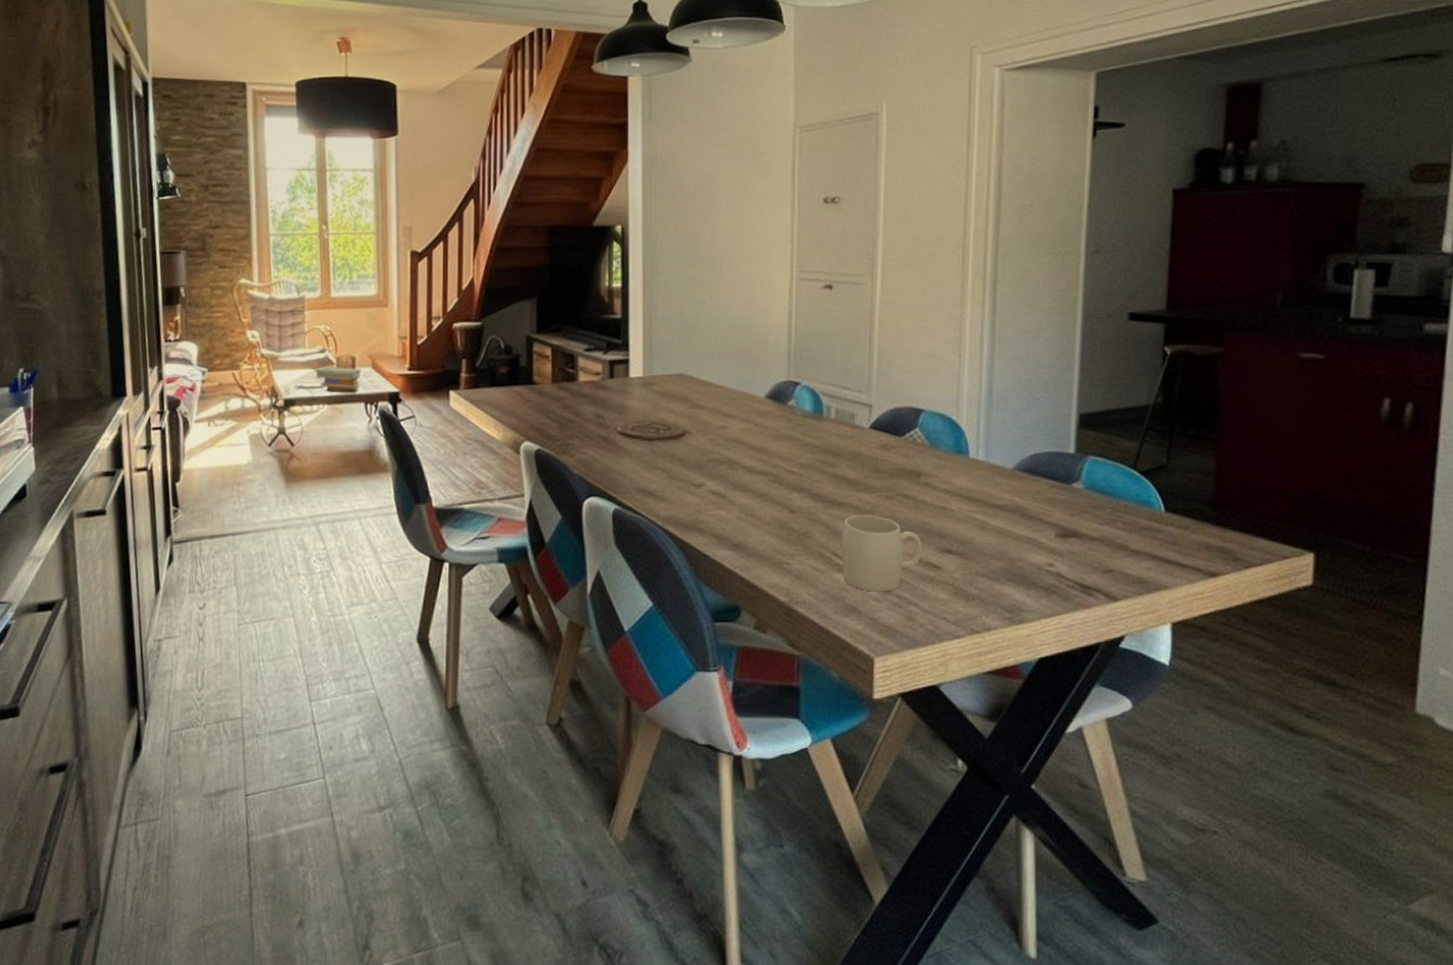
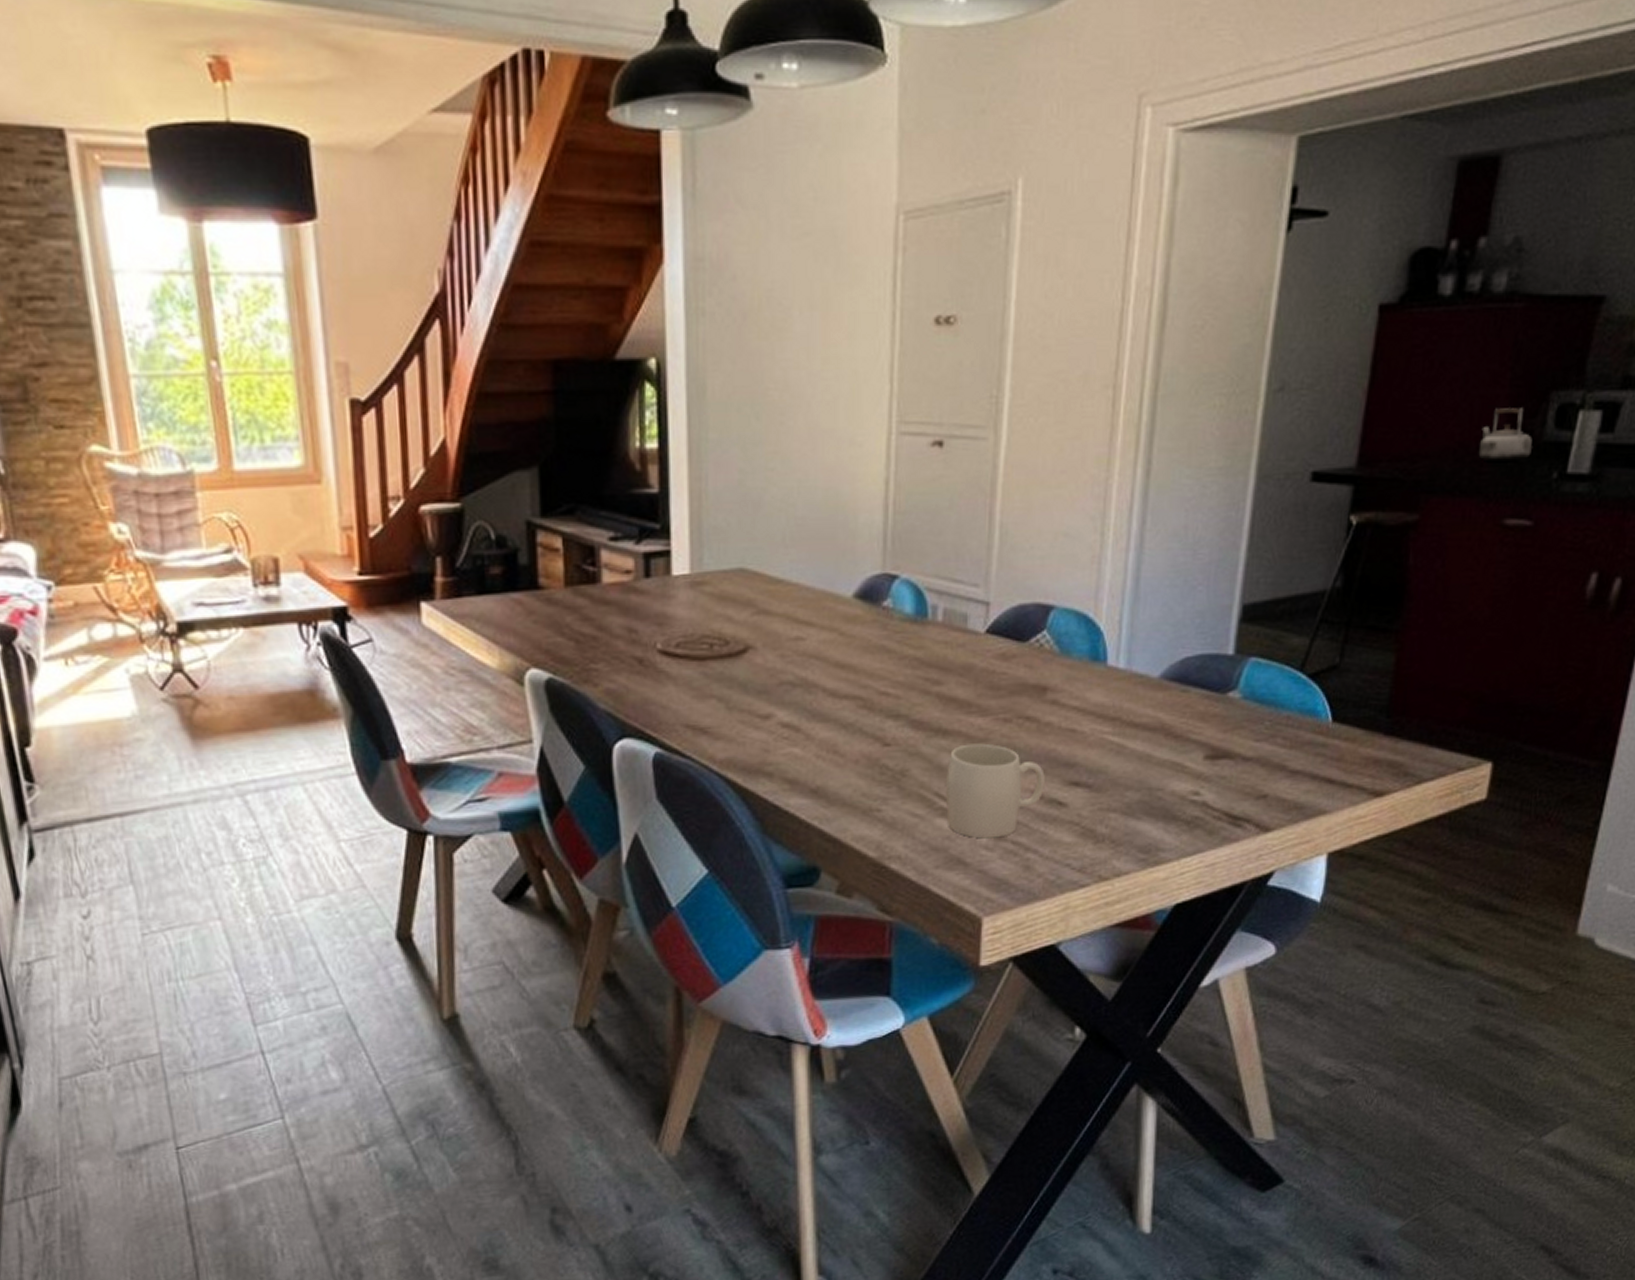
books: present [314,366,361,393] -> none [218,572,289,610]
kettle: none [1269,267,1316,308] -> present [1478,408,1533,462]

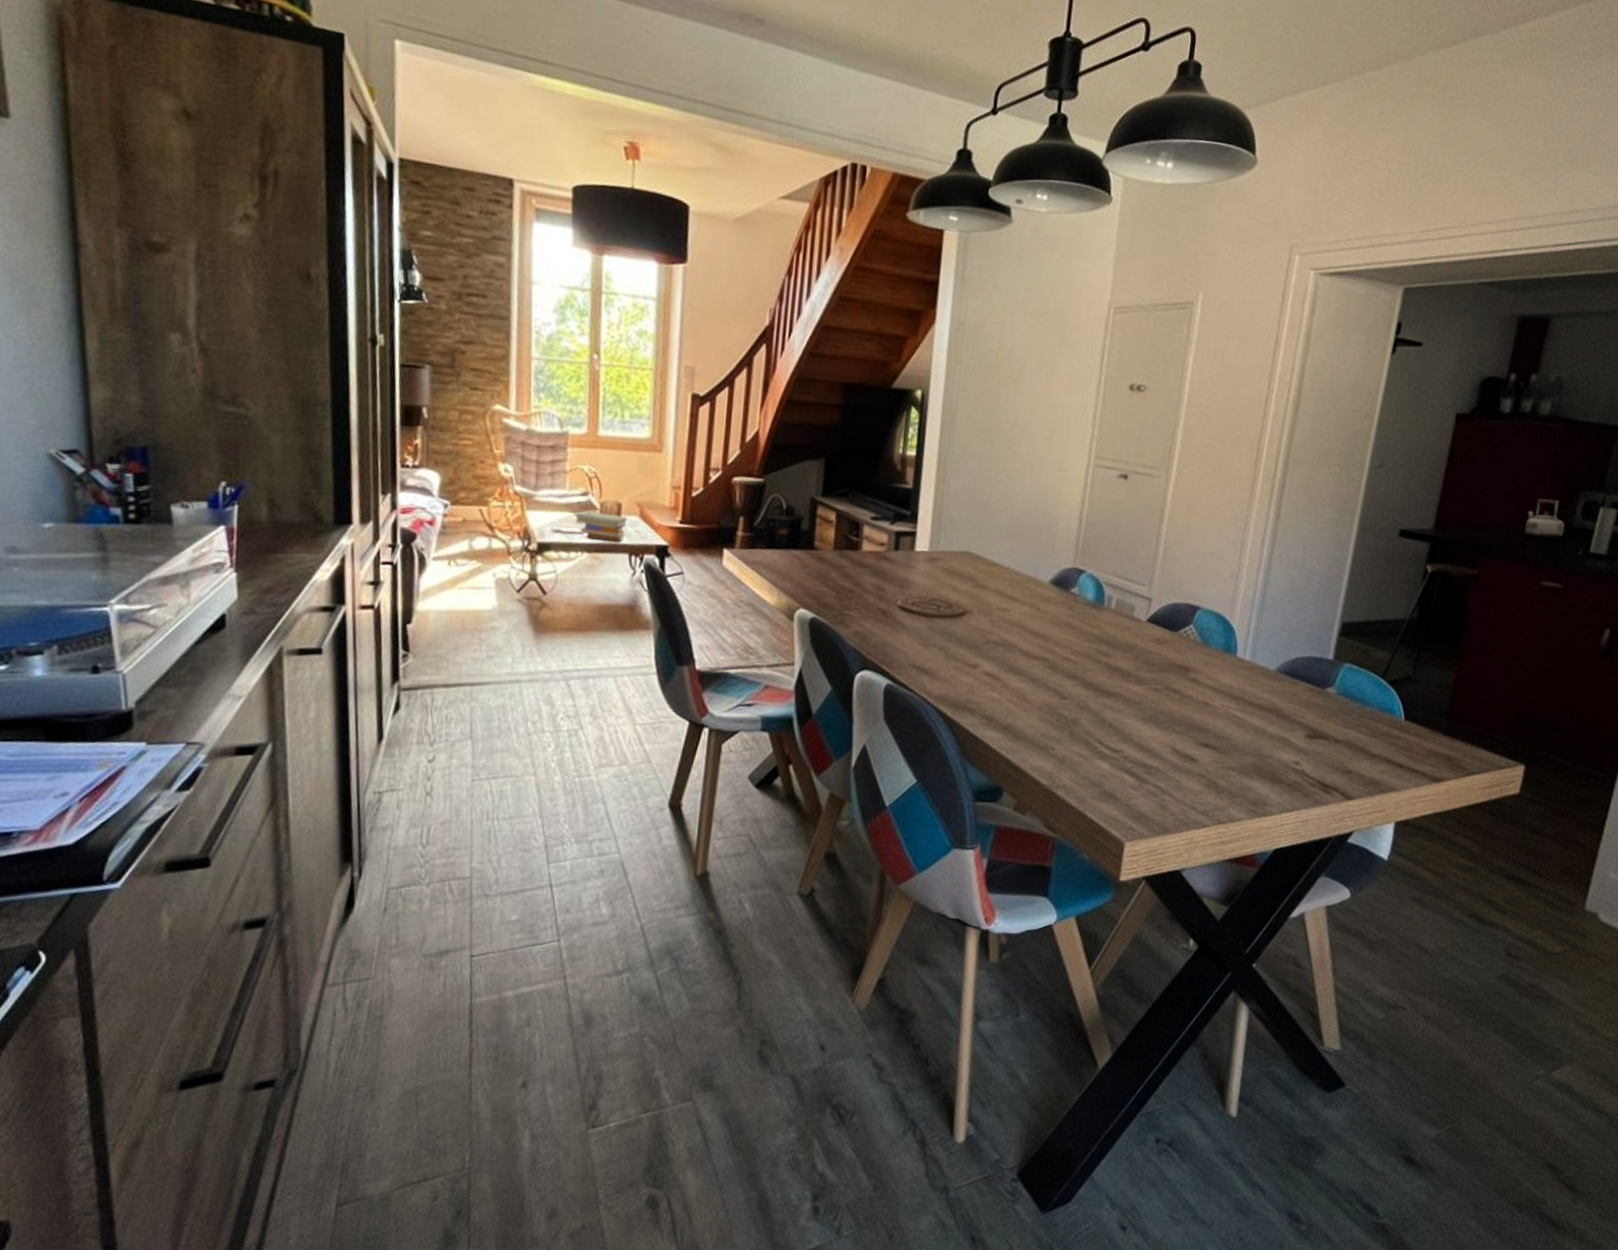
books: none [218,572,289,610] -> present [574,510,628,543]
mug: present [945,743,1045,839] -> none [1104,704,1183,781]

